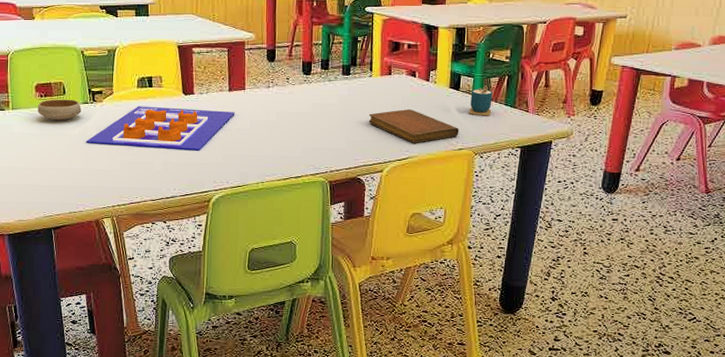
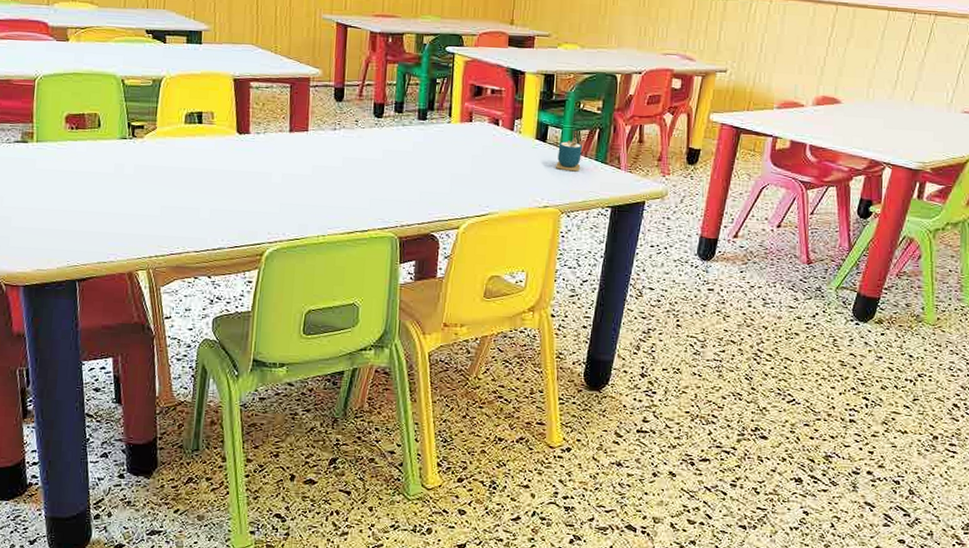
bowl: present [38,99,82,121] -> none [67,132,119,157]
poster: present [86,106,235,151] -> none [122,144,296,197]
notebook: present [369,109,459,143] -> none [446,160,545,198]

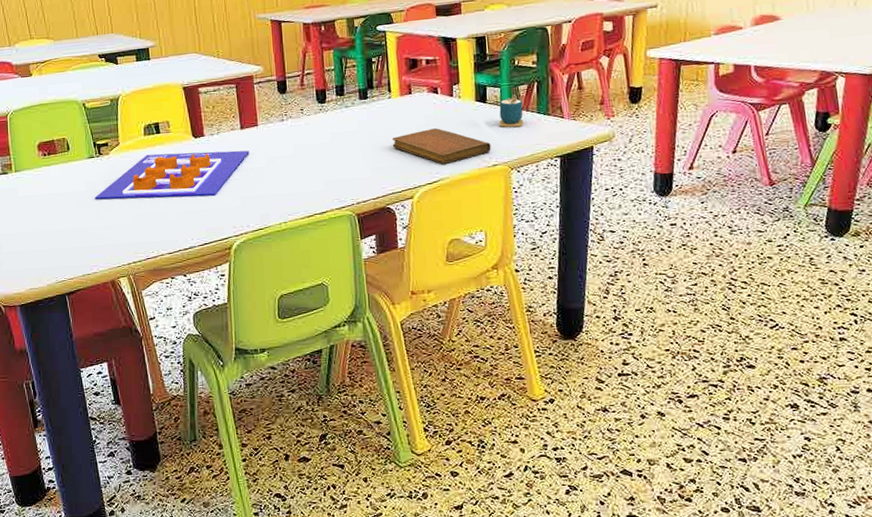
poster: none [122,144,296,197] -> present [95,150,249,200]
notebook: none [446,160,545,198] -> present [392,128,491,164]

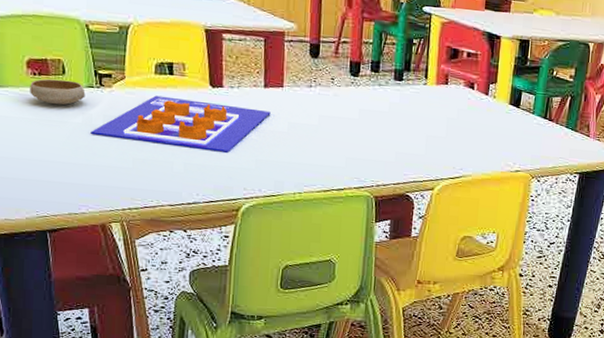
bowl: none [42,155,88,179] -> present [30,78,86,105]
notebook: present [392,128,491,164] -> none [421,123,517,162]
cup: present [499,87,524,128] -> none [528,98,554,138]

